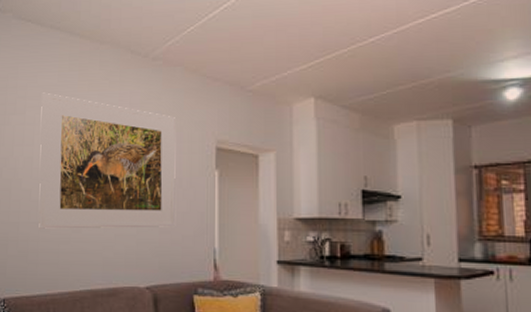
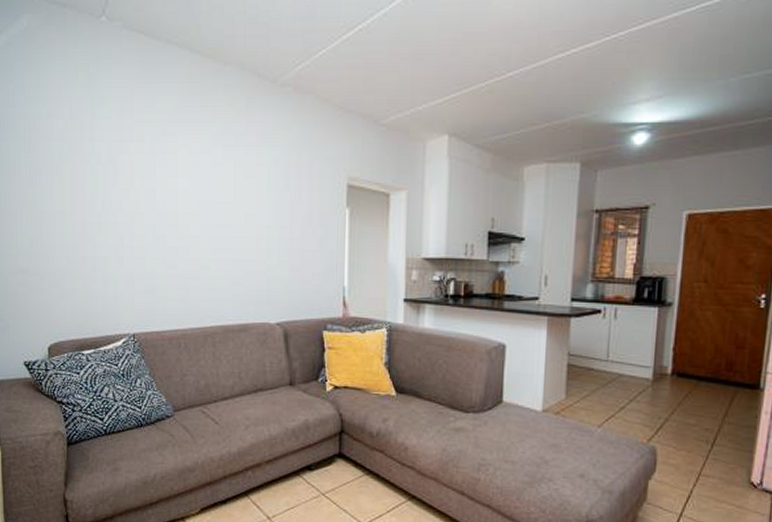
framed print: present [39,92,176,229] -> none [161,118,306,266]

